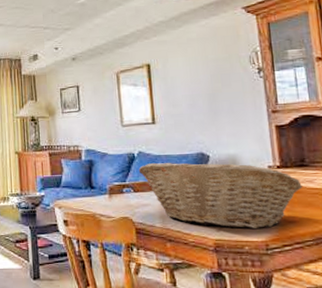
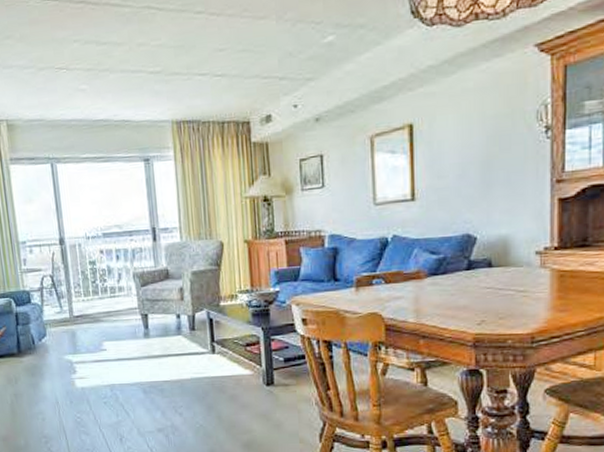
fruit basket: present [138,163,304,228] -> none [391,246,582,320]

